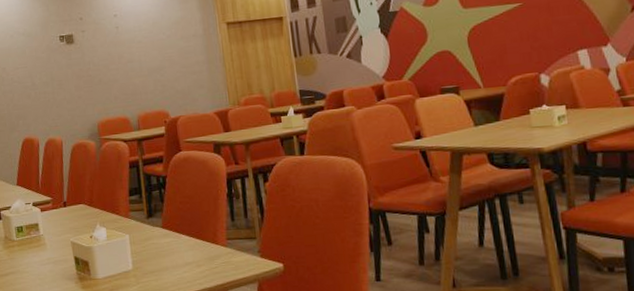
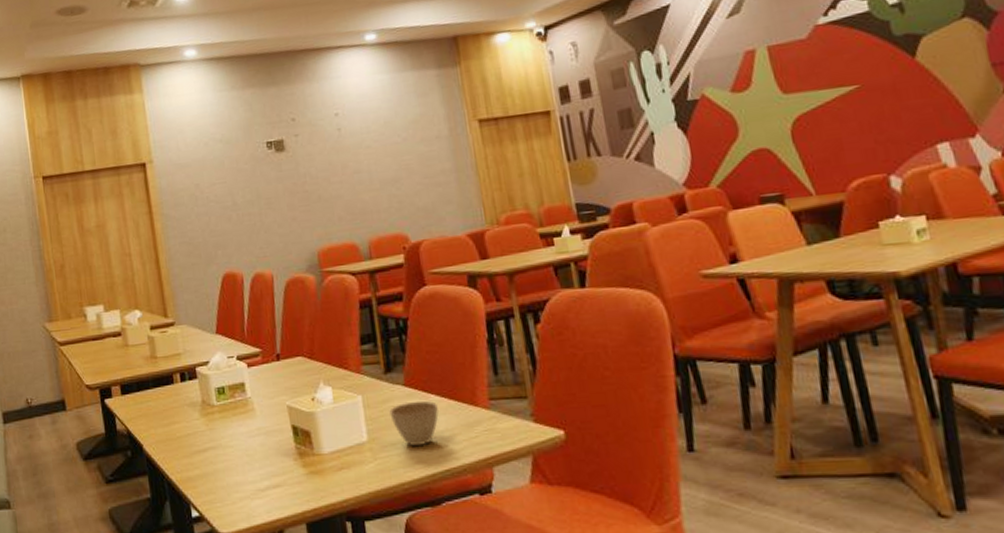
cup: none [150,239,189,273] -> present [389,400,440,446]

